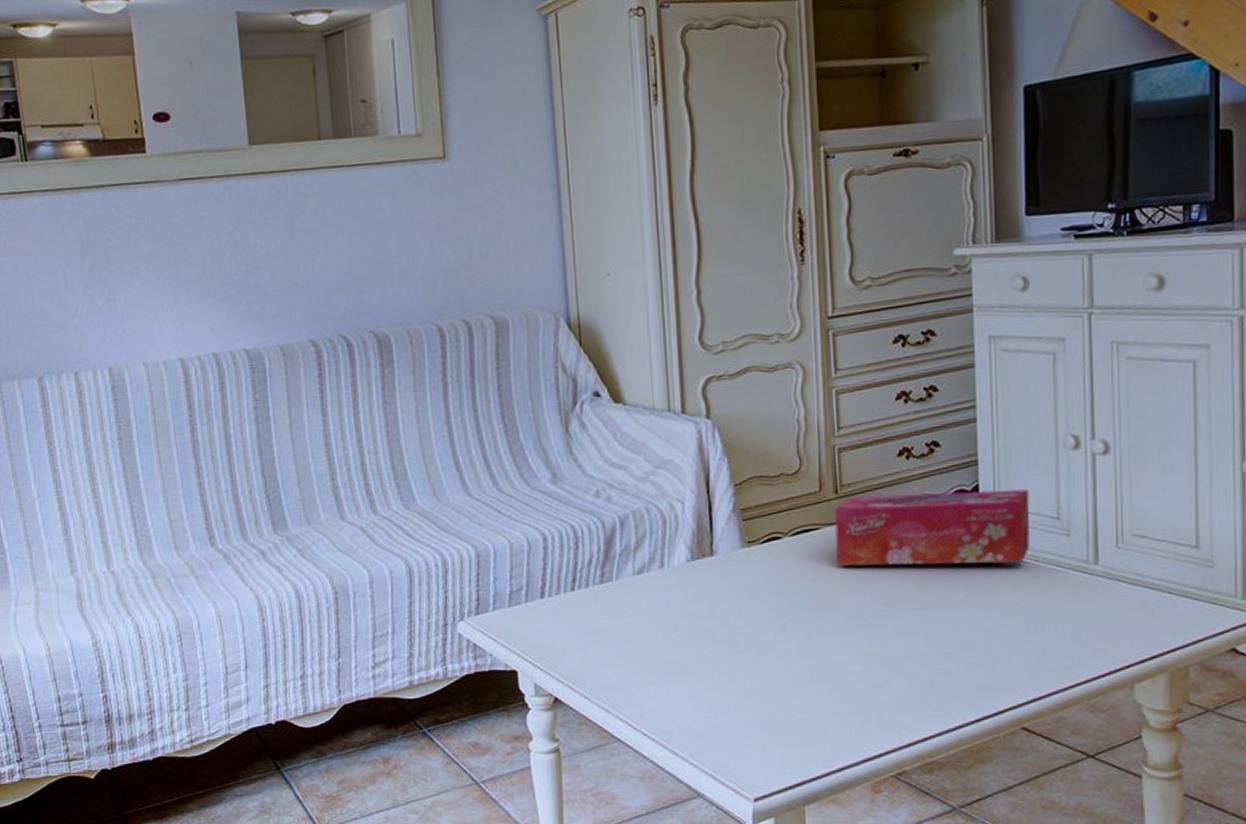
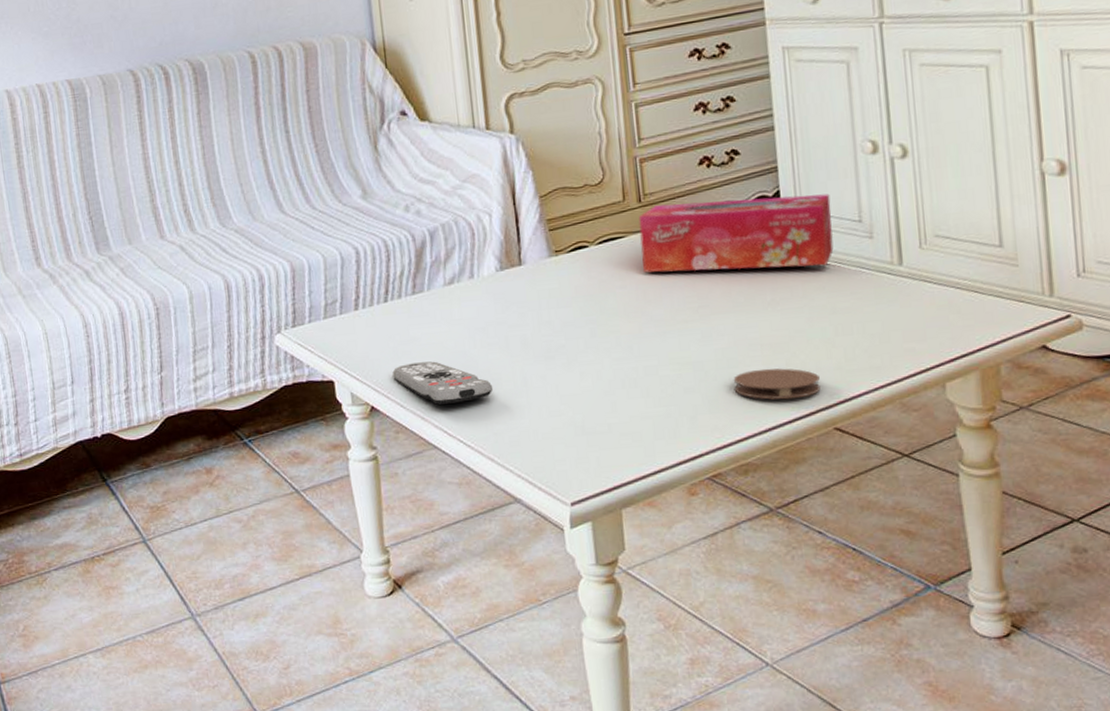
remote control: none [577,652,680,697] -> present [392,361,493,405]
coaster: none [922,666,1010,698] -> present [733,368,821,400]

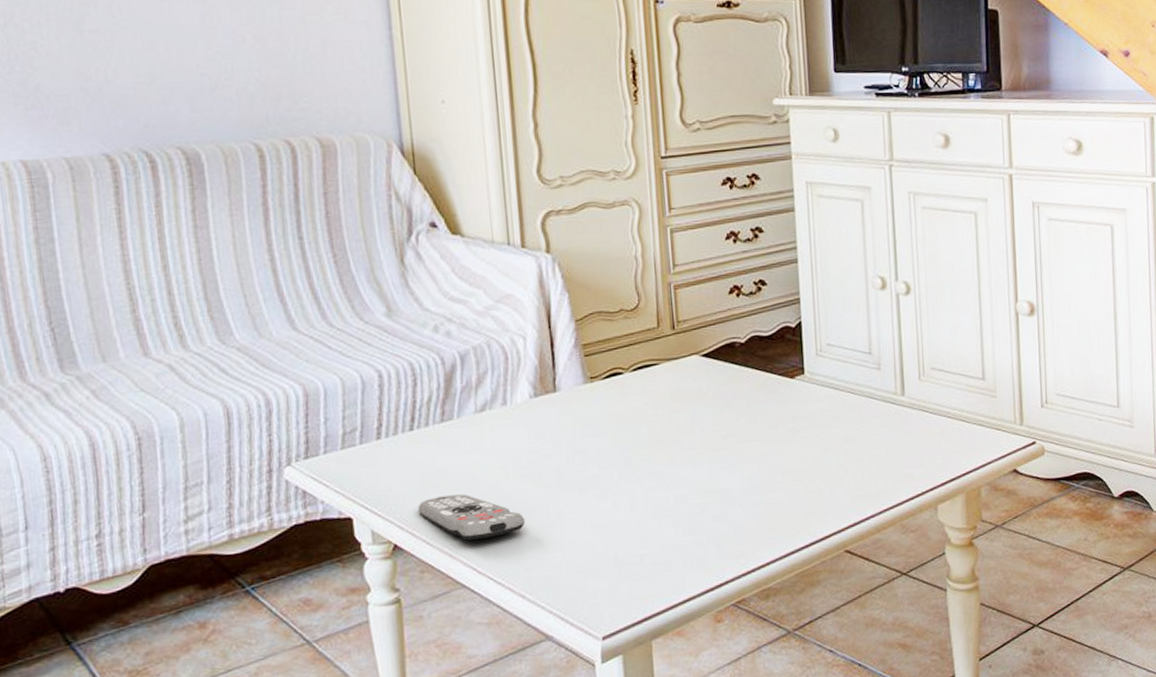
tissue box: present [638,194,834,273] -> none [672,326,847,401]
coaster: present [733,368,821,400] -> none [757,494,834,525]

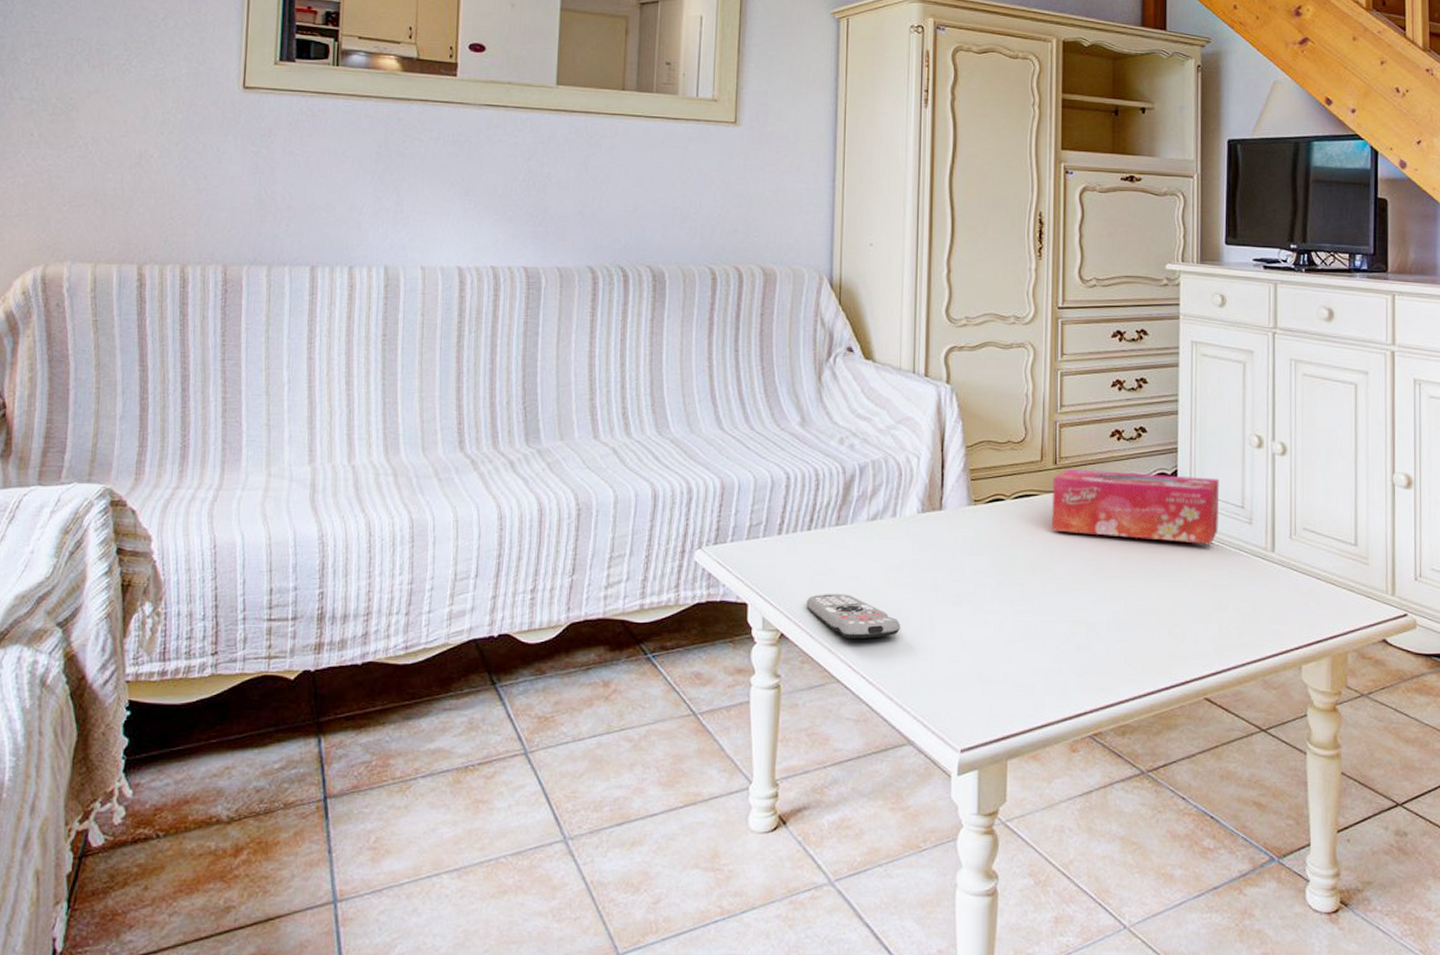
tissue box: none [672,326,847,401] -> present [1052,469,1219,544]

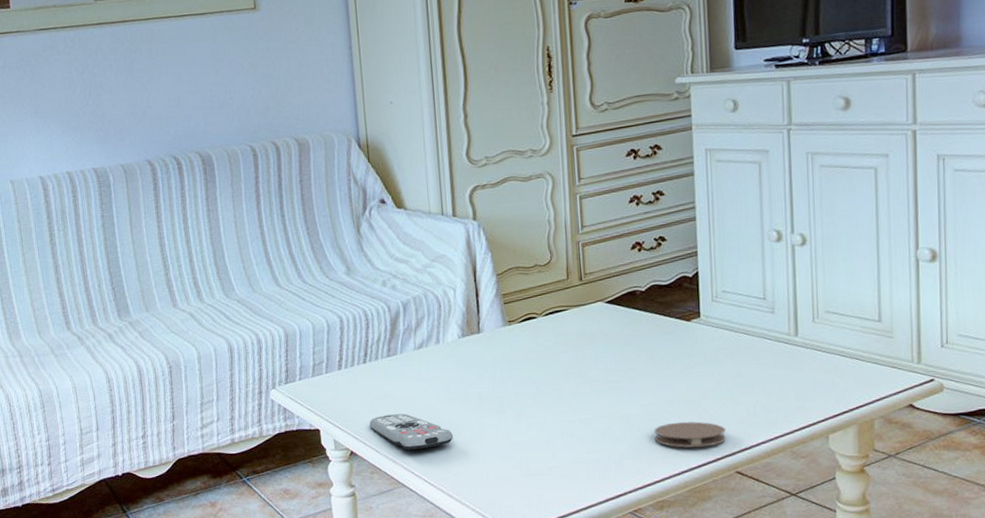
tissue box: present [1052,469,1219,544] -> none [579,275,741,340]
coaster: none [1121,635,1196,667] -> present [654,421,726,448]

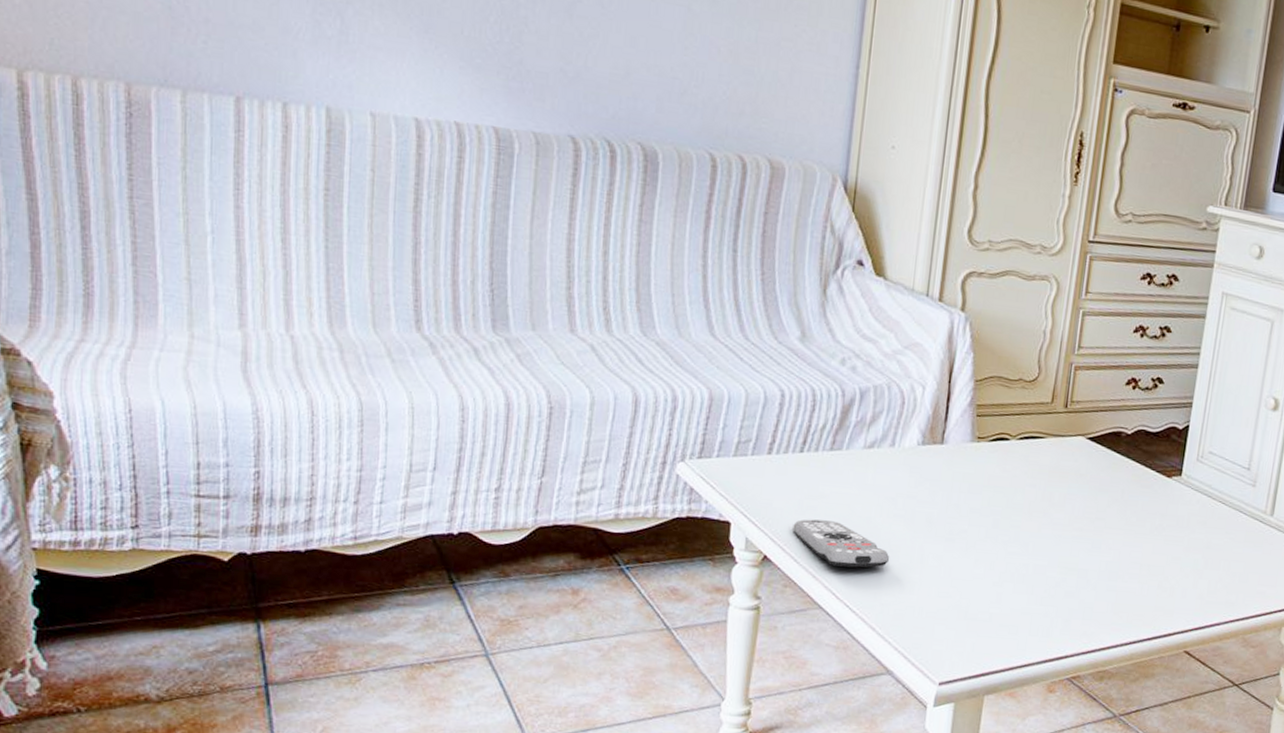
coaster: present [654,421,726,448] -> none [1108,586,1183,619]

